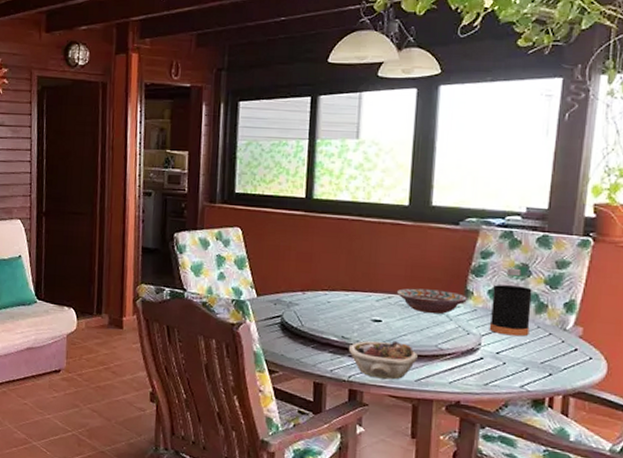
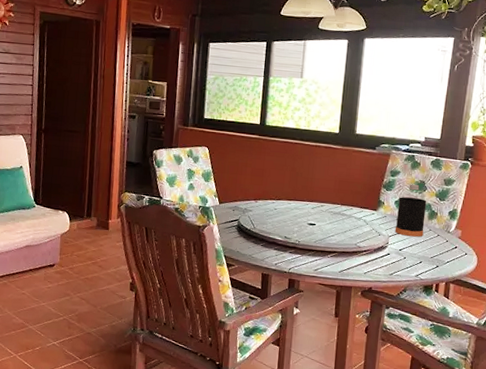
succulent planter: present [349,341,418,380] -> none [290,240,342,271]
decorative bowl: present [396,288,467,314] -> none [327,198,380,220]

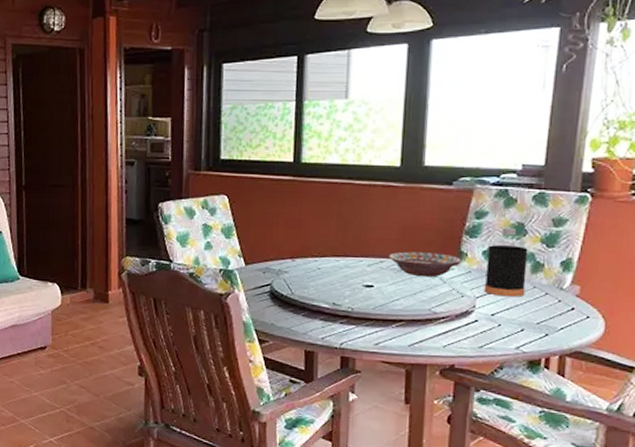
decorative bowl: none [327,198,380,220] -> present [388,251,461,278]

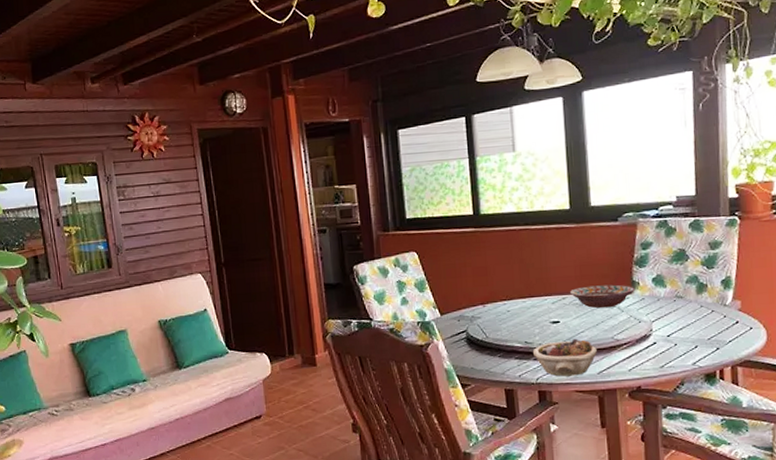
succulent planter: none [340,306,411,346] -> present [533,338,597,377]
bottle: present [483,227,528,297] -> none [656,254,694,318]

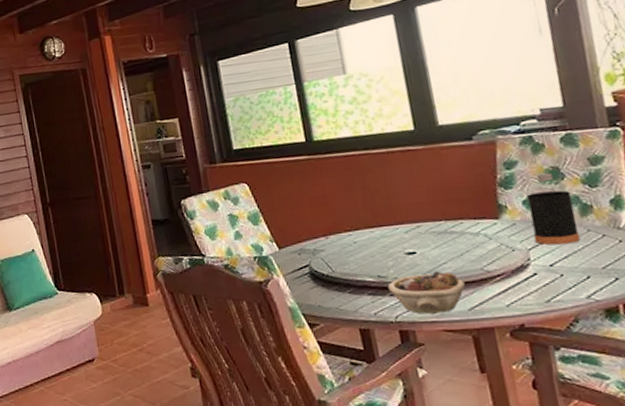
decorative bowl: present [569,284,634,309] -> none [423,209,502,237]
bottle: none [656,254,694,318] -> present [527,172,581,245]

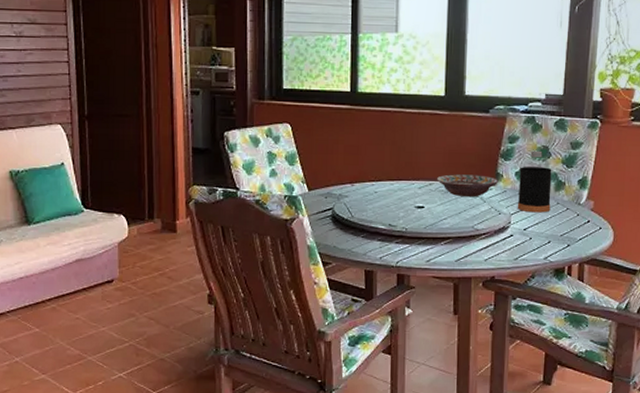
succulent planter: present [388,271,465,314] -> none [396,225,457,262]
decorative bowl: none [423,209,502,237] -> present [436,174,498,197]

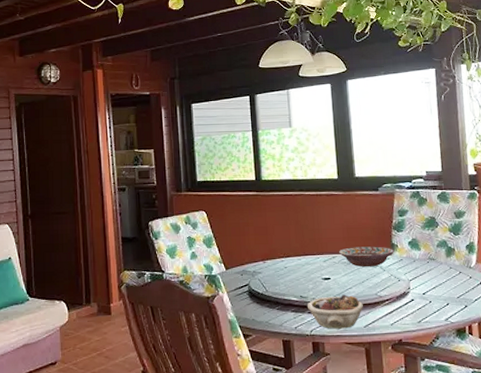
succulent planter: none [396,225,457,262] -> present [308,294,363,329]
bottle: present [517,150,552,213] -> none [412,221,445,278]

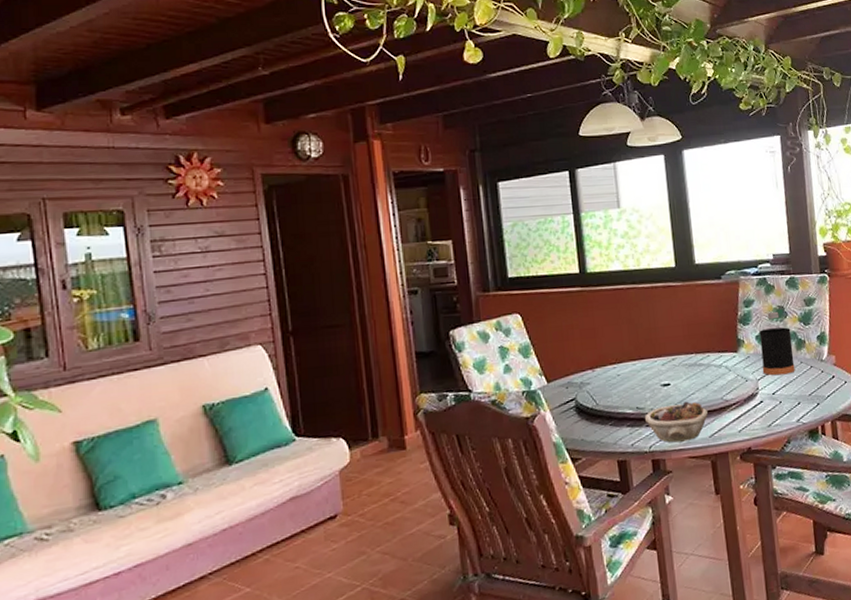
decorative bowl: present [338,246,394,267] -> none [678,343,740,369]
bottle: none [412,221,445,278] -> present [759,311,795,376]

